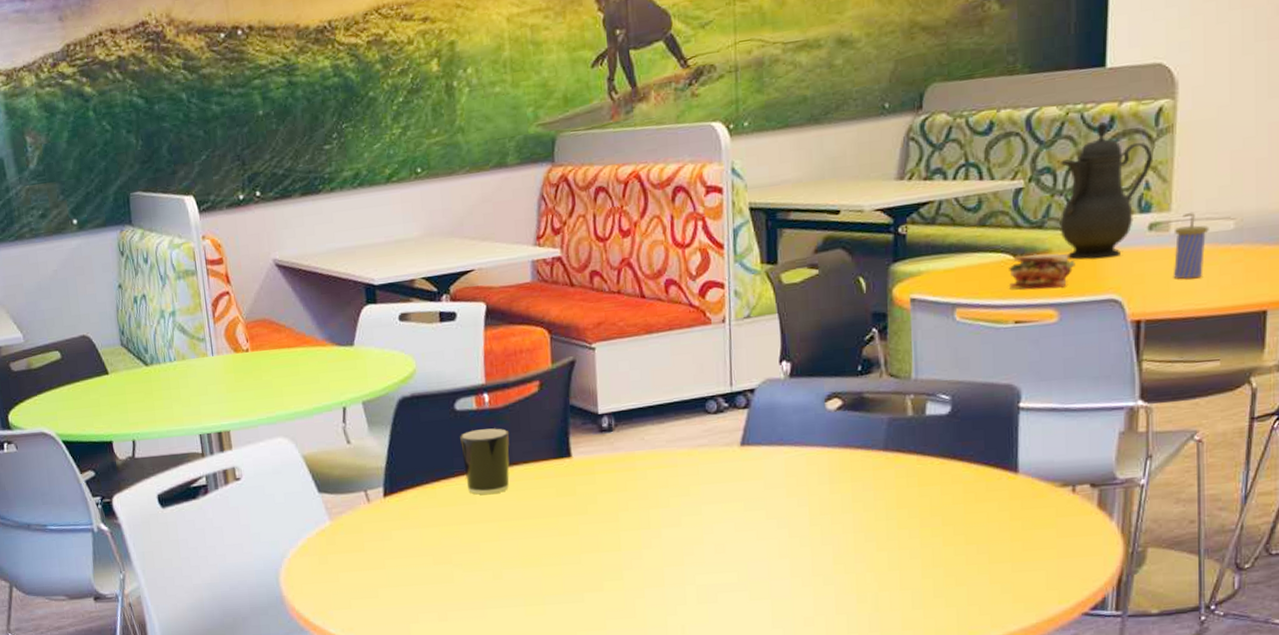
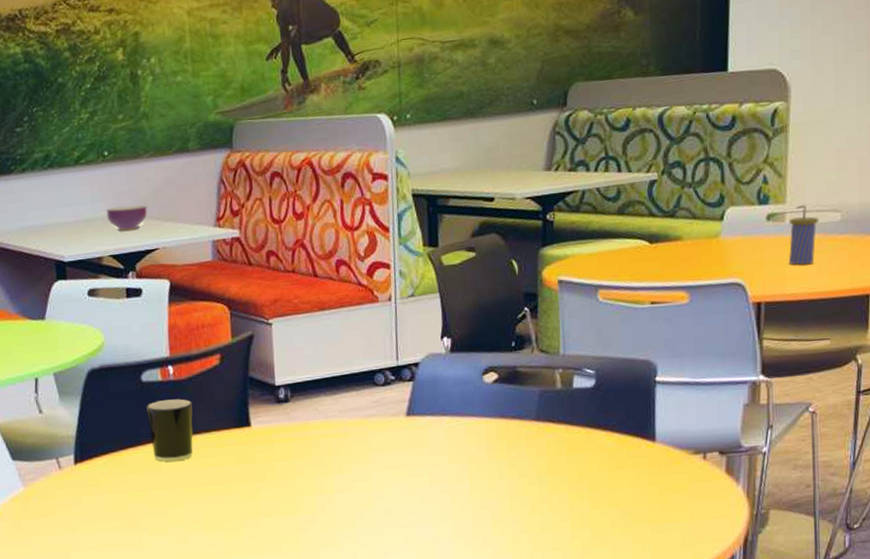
bowl: none [418,224,463,253] -> present [106,205,148,232]
sandwich: present [1008,253,1076,289] -> none [644,240,704,272]
coffeepot: present [1059,122,1152,261] -> none [688,121,769,247]

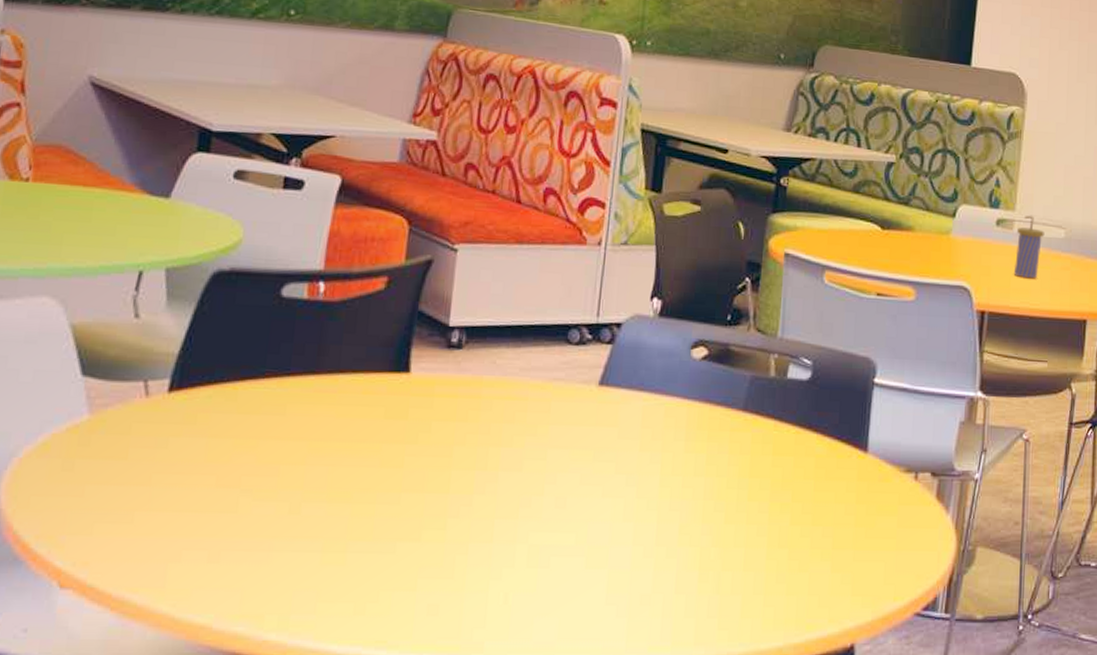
bowl: present [106,205,148,232] -> none [277,77,331,110]
mug: present [146,398,193,462] -> none [277,323,342,406]

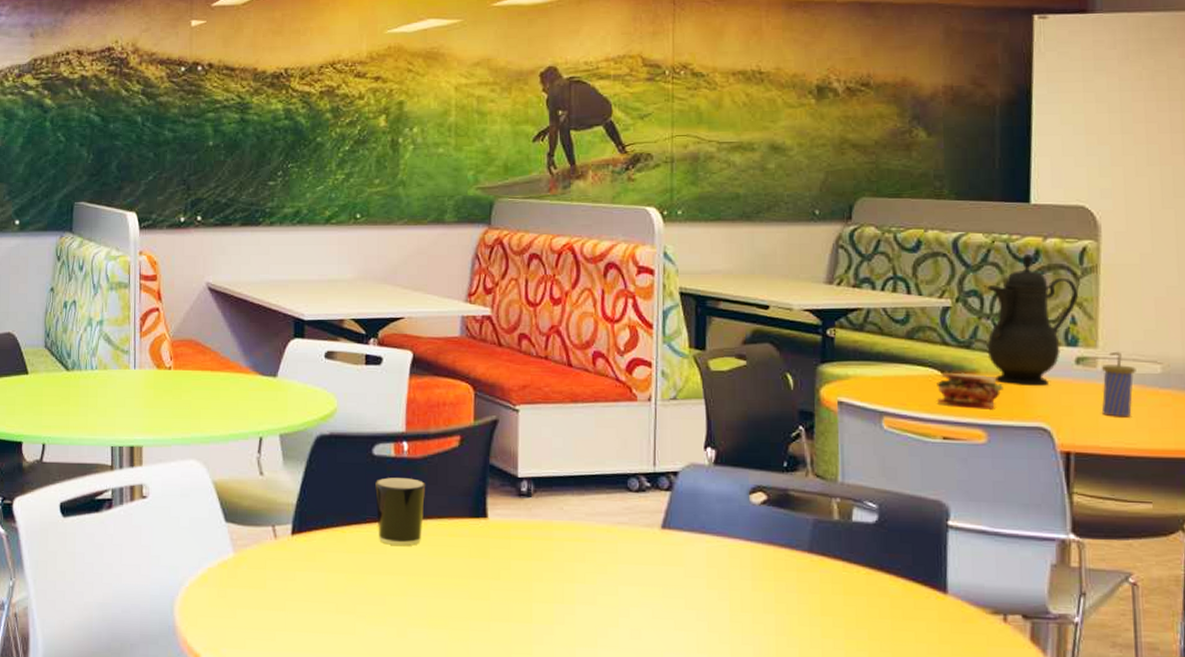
mug: none [277,323,342,406] -> present [375,477,426,547]
sandwich: none [874,228,934,266] -> present [936,372,1003,408]
coffeepot: none [923,116,1003,246] -> present [986,255,1078,386]

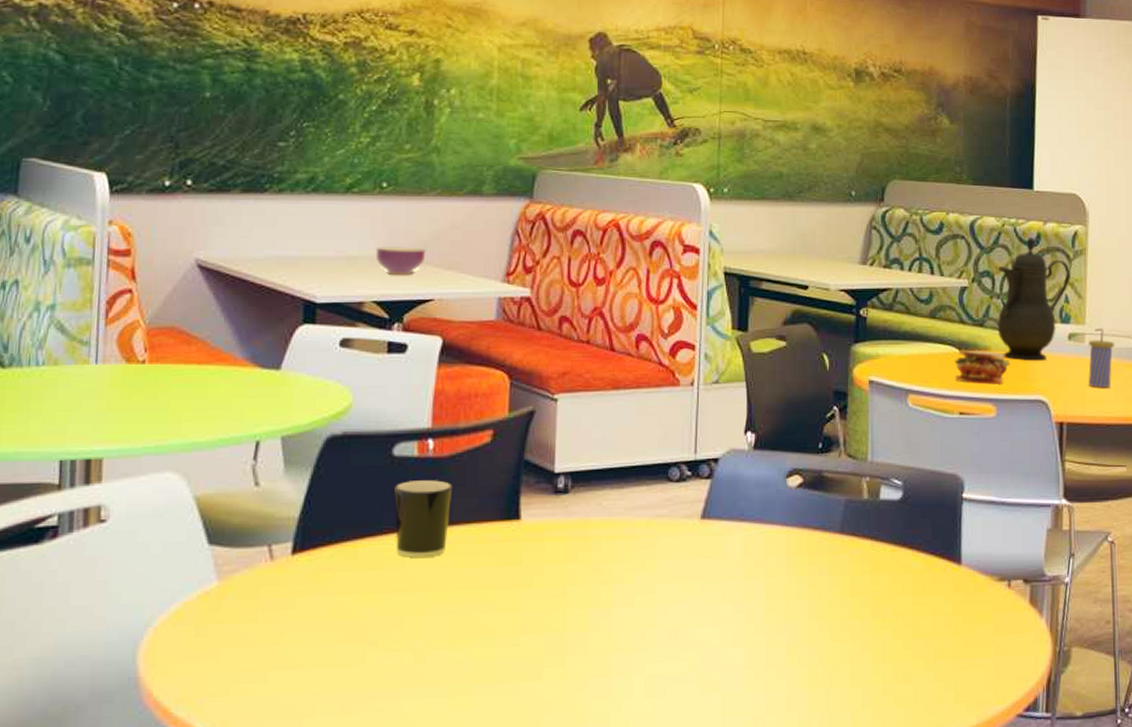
bowl: none [352,271,396,297] -> present [375,247,426,276]

